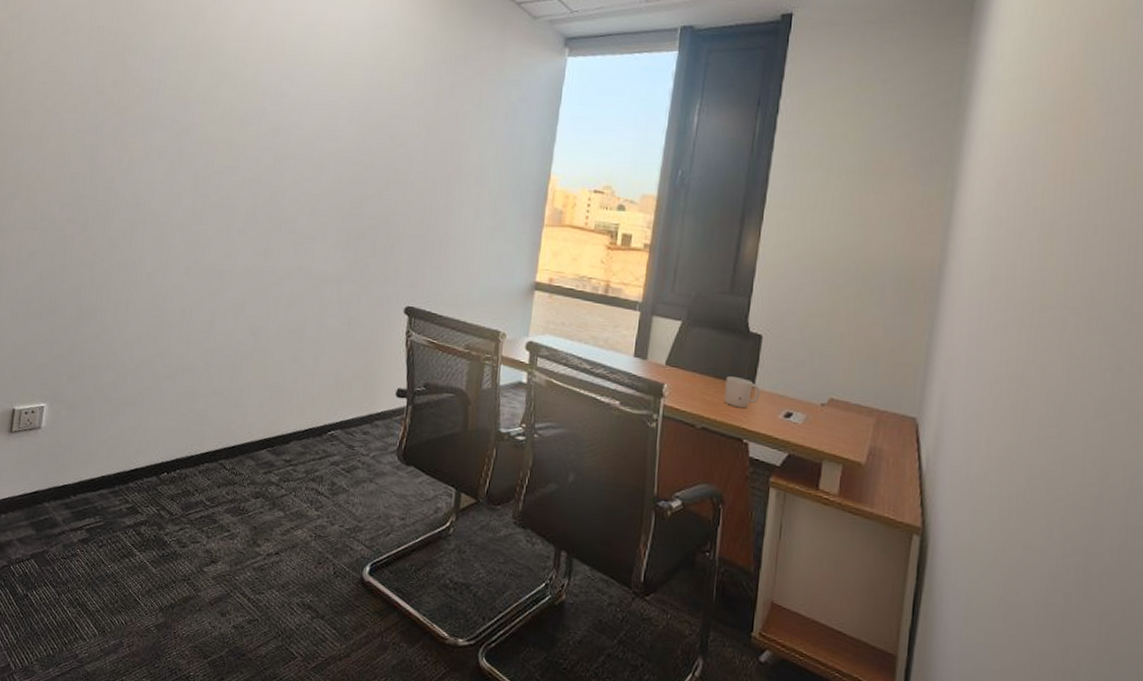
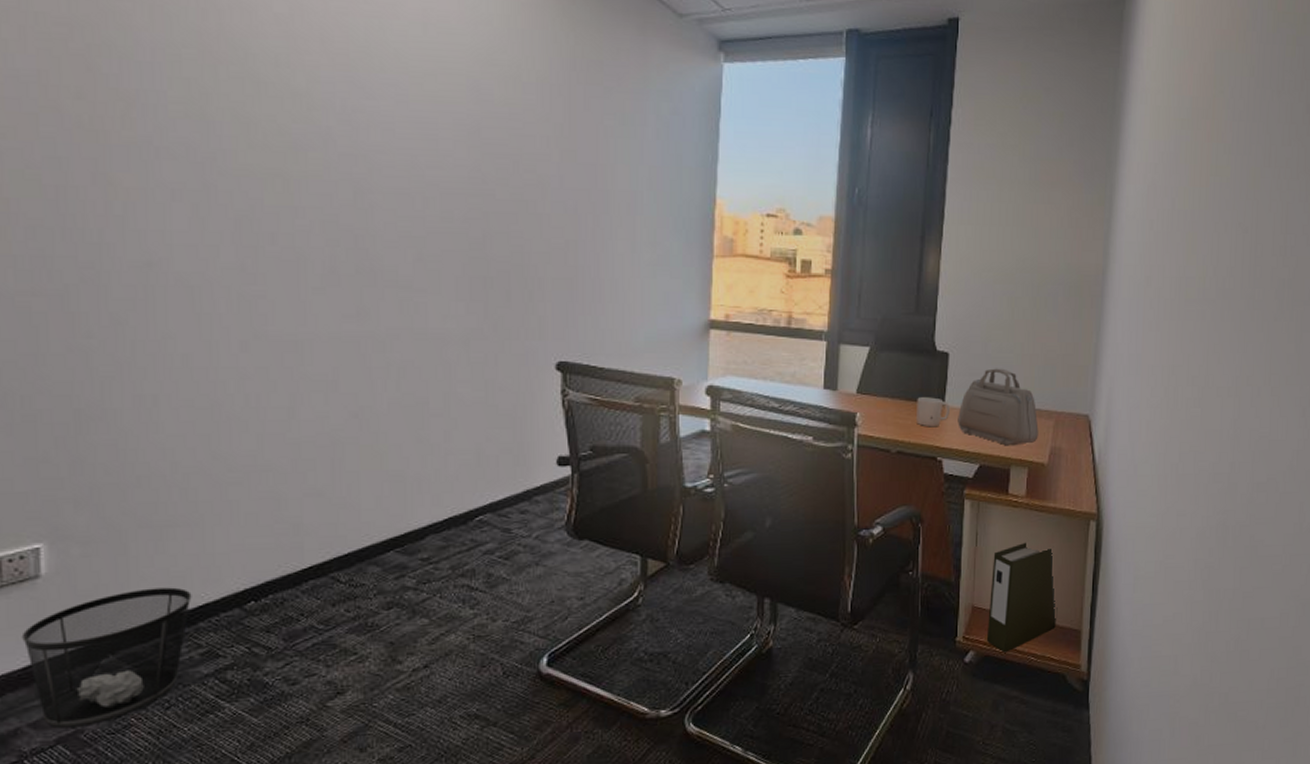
waste bin: none [24,449,128,549] -> present [21,587,192,729]
handbag: none [767,356,857,440] -> present [958,368,1039,446]
binder: none [786,544,870,661] -> present [987,542,1058,653]

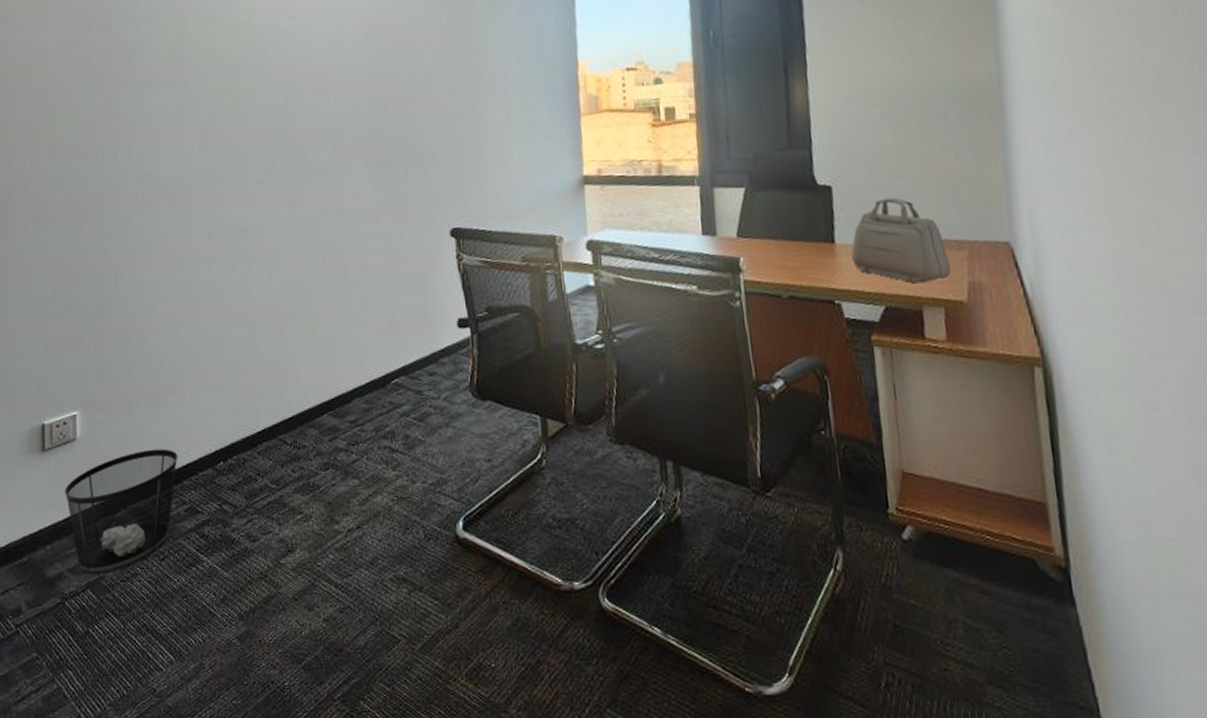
mug: present [915,397,951,427] -> none [803,235,843,268]
binder: present [987,542,1058,653] -> none [918,394,1012,529]

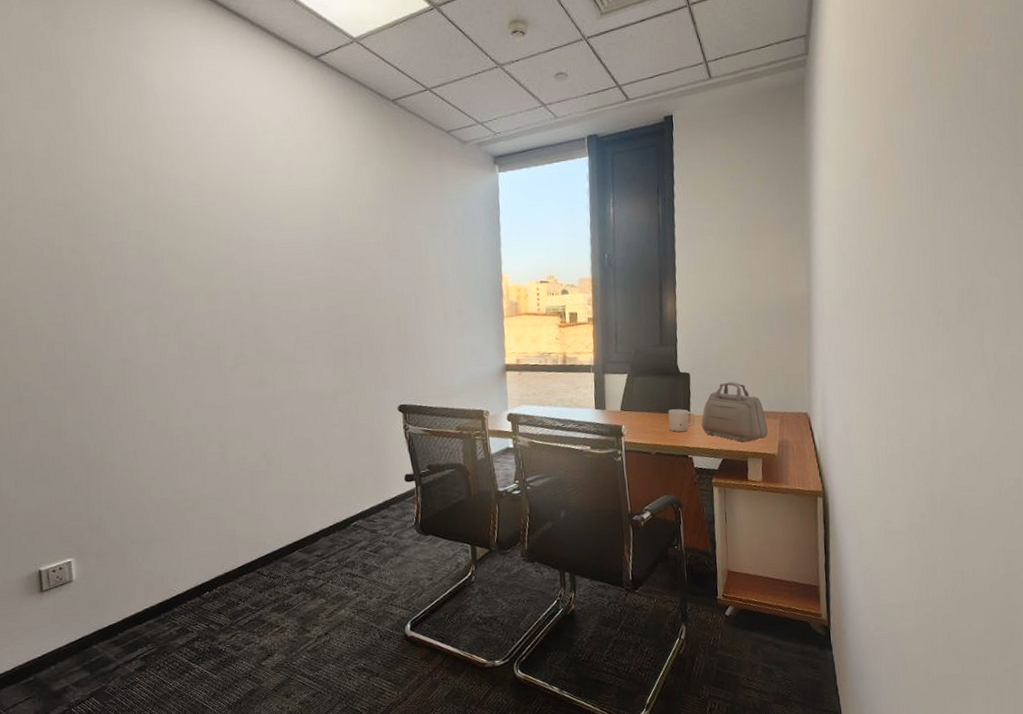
waste bin: present [64,448,178,574] -> none [64,584,169,686]
mug: none [803,235,843,268] -> present [668,409,696,433]

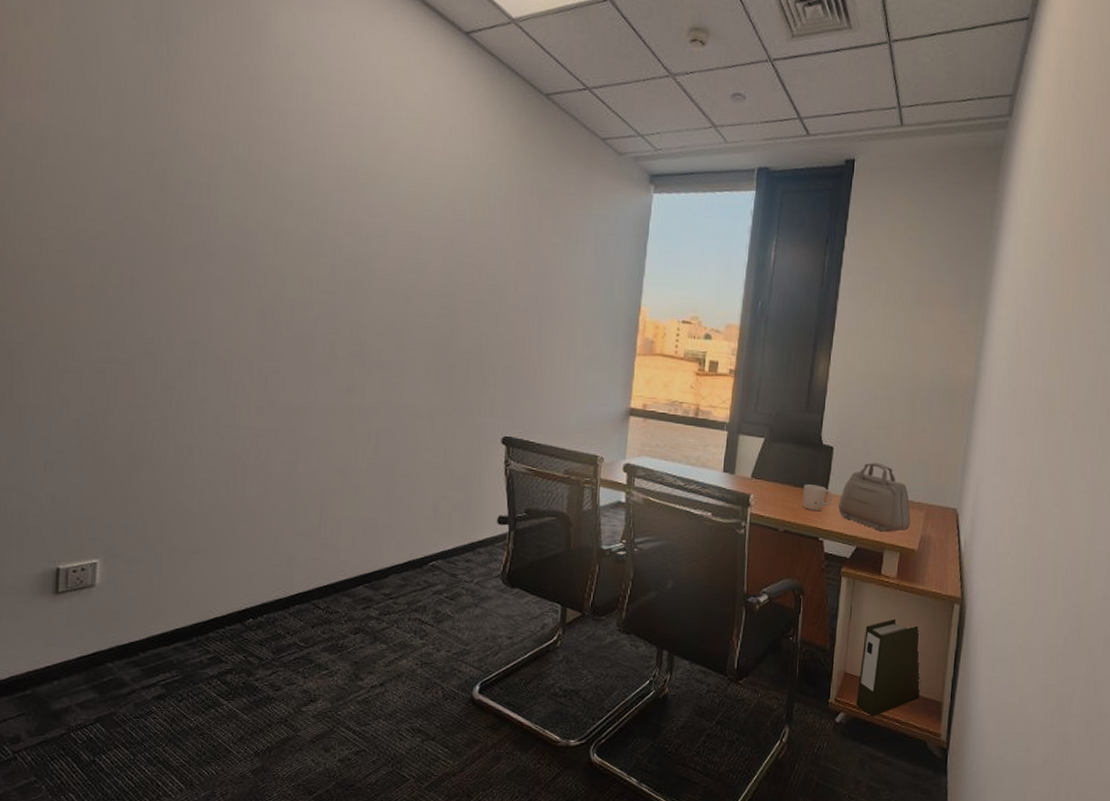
binder: none [741,517,798,607] -> present [857,618,922,717]

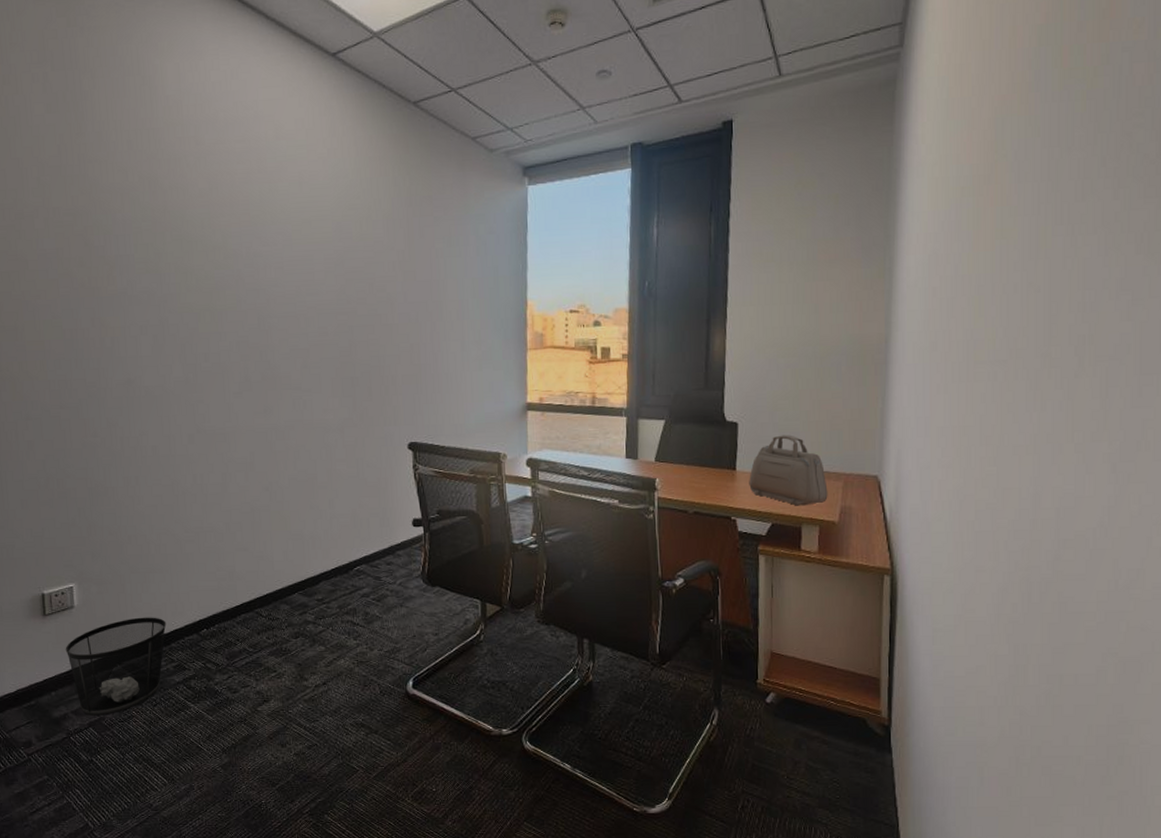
waste bin: none [77,601,206,710] -> present [65,617,167,716]
mug: present [801,484,833,512] -> none [709,463,742,490]
binder: present [857,618,922,717] -> none [786,594,855,696]

